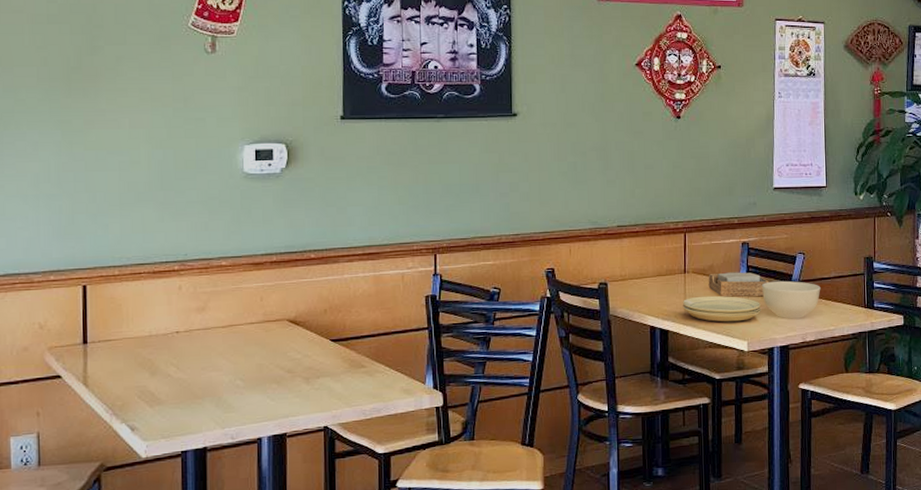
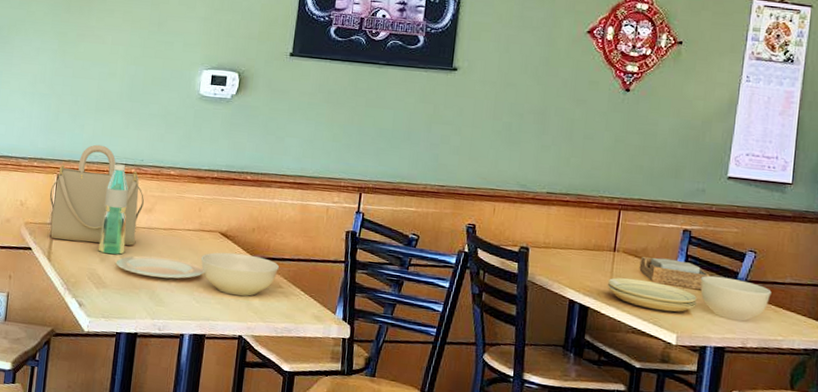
handbag: none [75,244,195,361] -> present [49,144,145,246]
water bottle: none [145,263,179,366] -> present [98,164,129,255]
plate: none [169,357,276,383] -> present [115,255,204,279]
bowl: none [270,338,360,385] -> present [200,252,280,296]

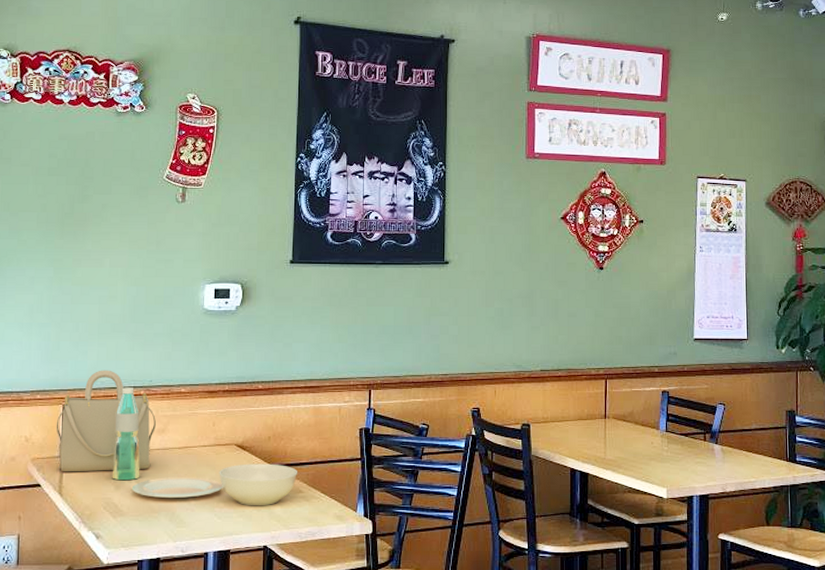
plate: present [607,277,697,313] -> none [602,441,680,468]
napkin holder: present [639,257,710,291] -> none [628,419,689,445]
bowl: present [700,275,772,322] -> none [681,430,742,469]

